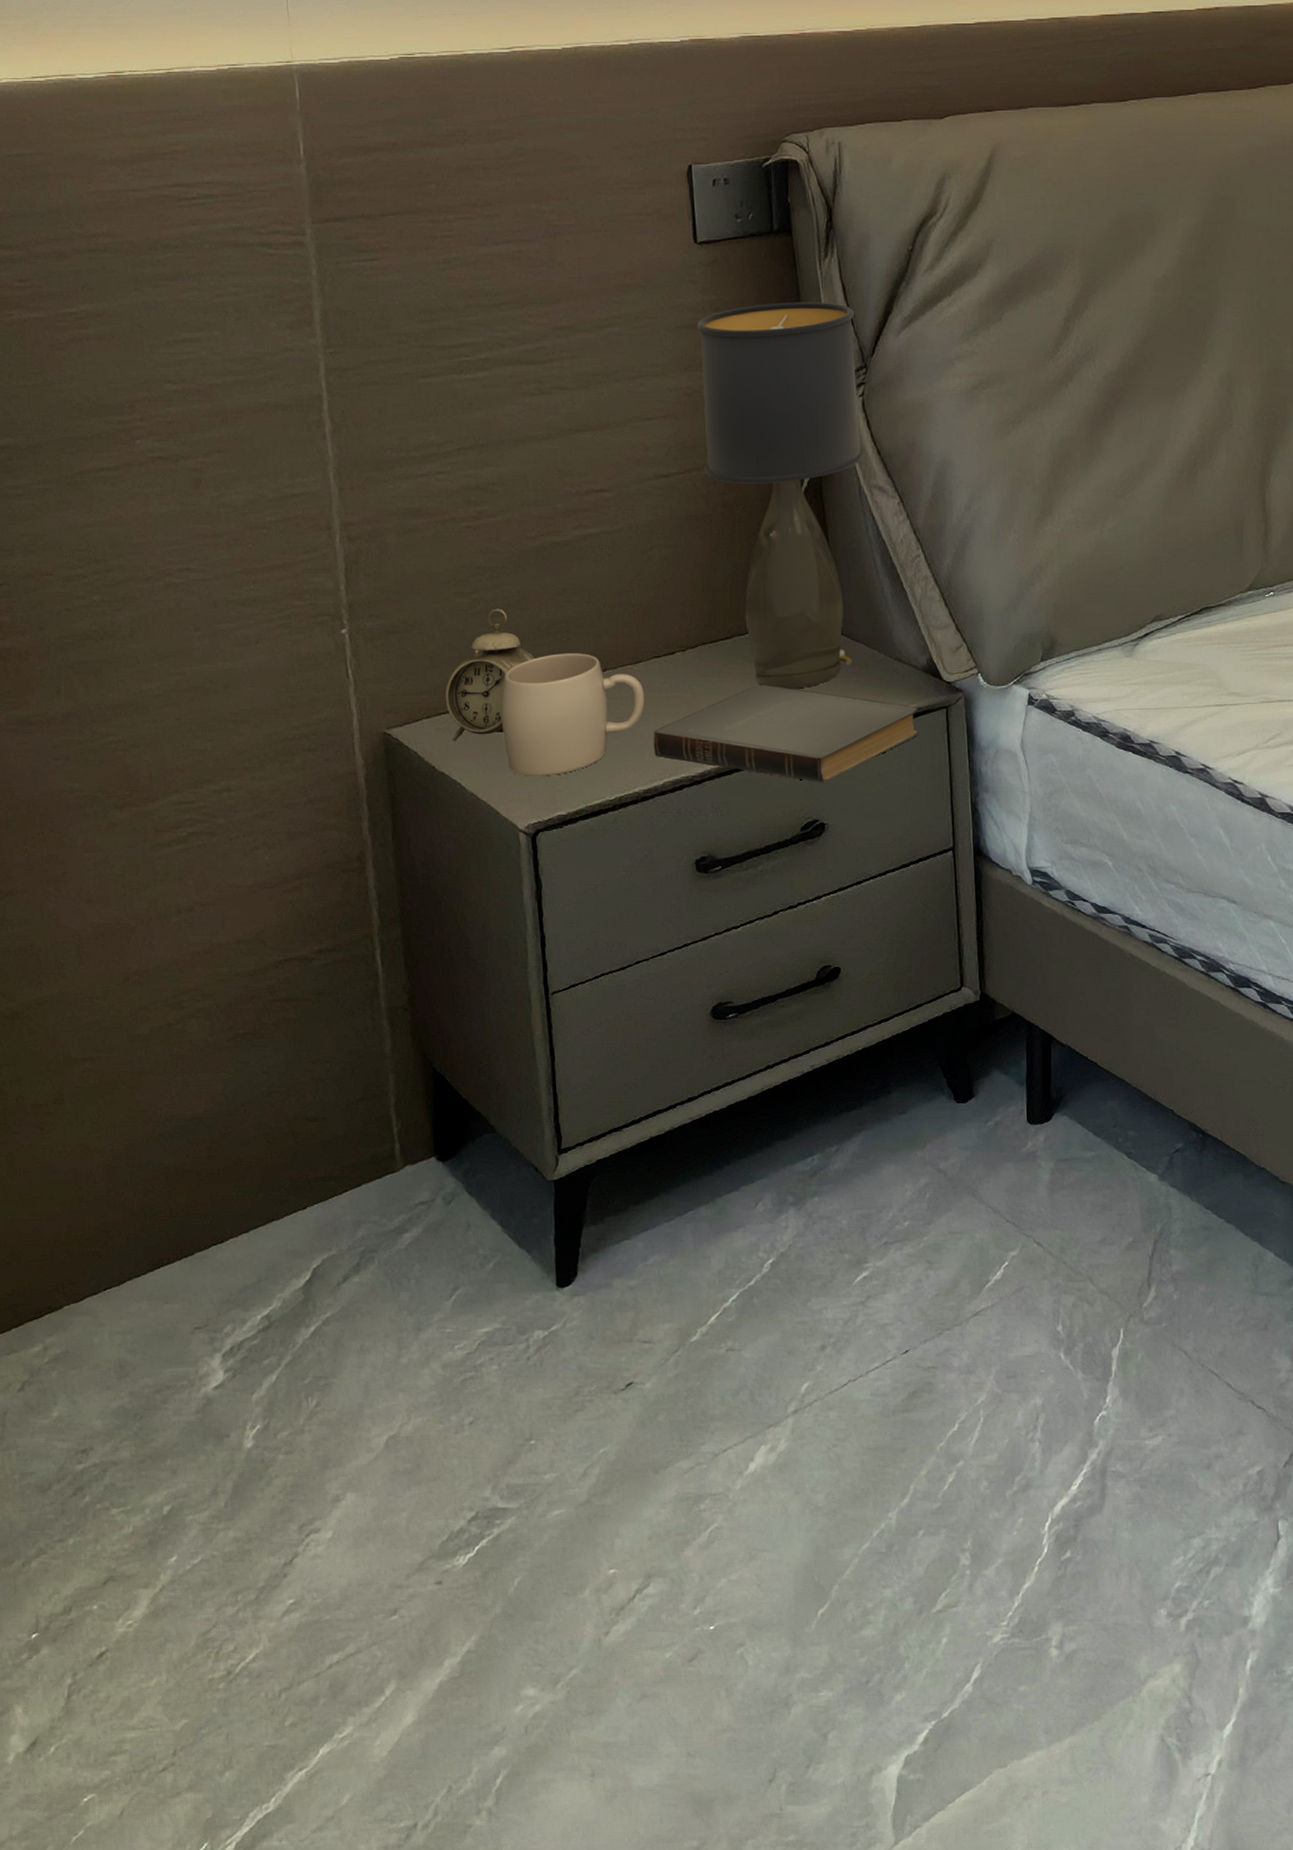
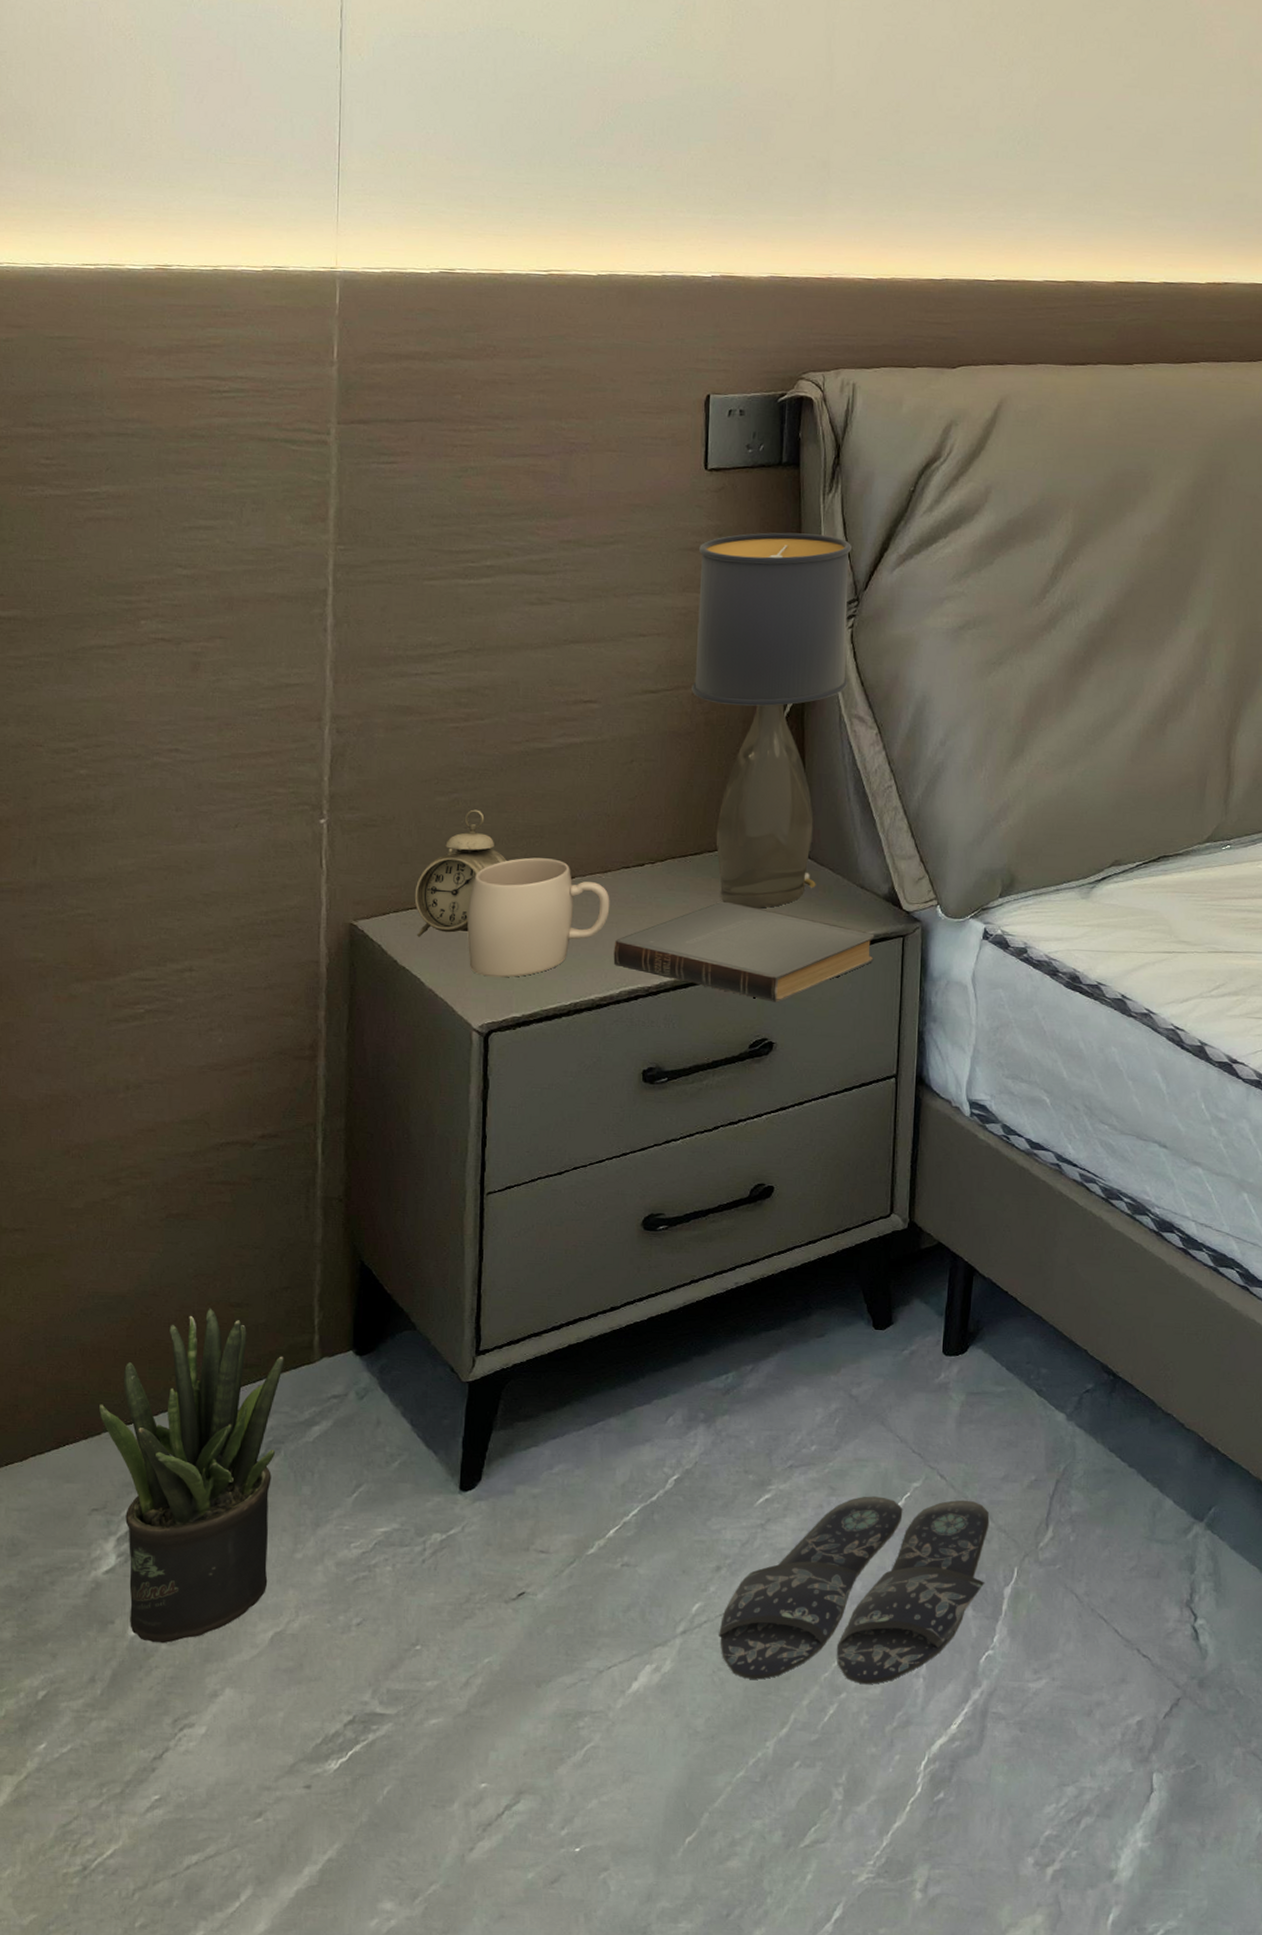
potted plant: none [189,1124,377,1453] -> present [99,1308,284,1644]
slippers: none [830,1265,1092,1453] -> present [719,1496,990,1685]

